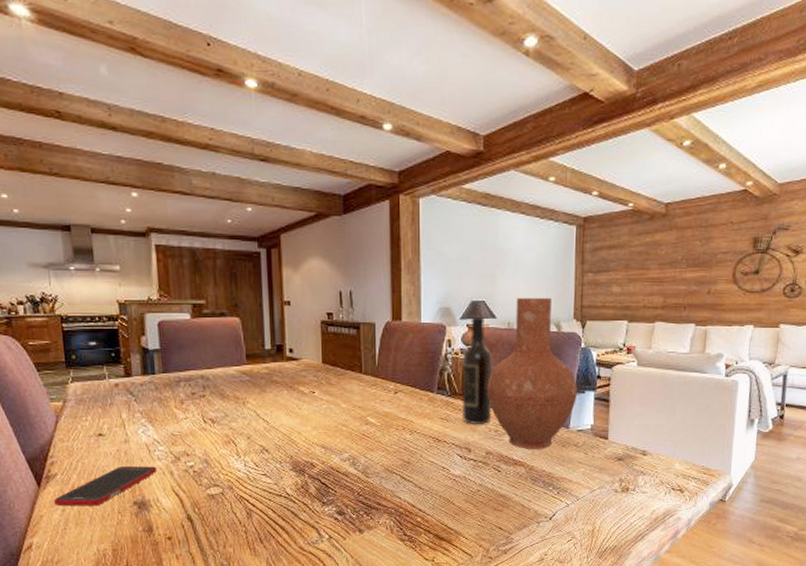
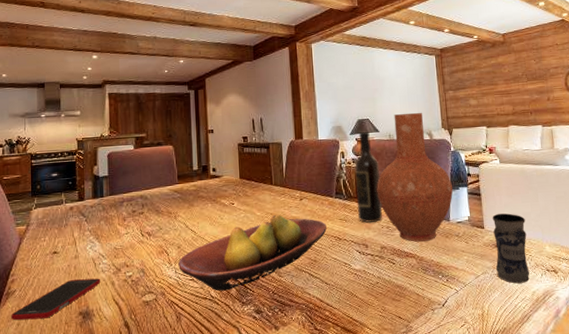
fruit bowl: none [248,408,424,489] -> present [178,214,327,291]
jar: none [614,424,657,501] -> present [492,213,530,284]

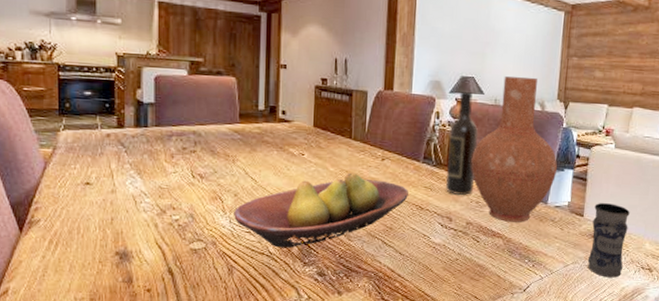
cell phone: present [11,278,101,321] -> none [35,216,142,254]

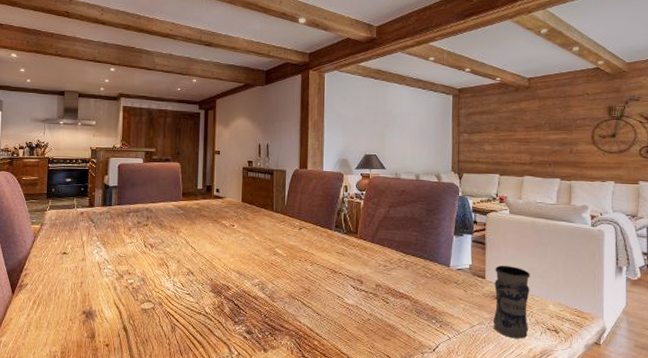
fruit bowl: present [234,172,408,248] -> none [177,240,323,309]
wine bottle: present [446,91,478,196] -> none [356,167,382,260]
vase: present [471,76,558,222] -> none [377,152,457,285]

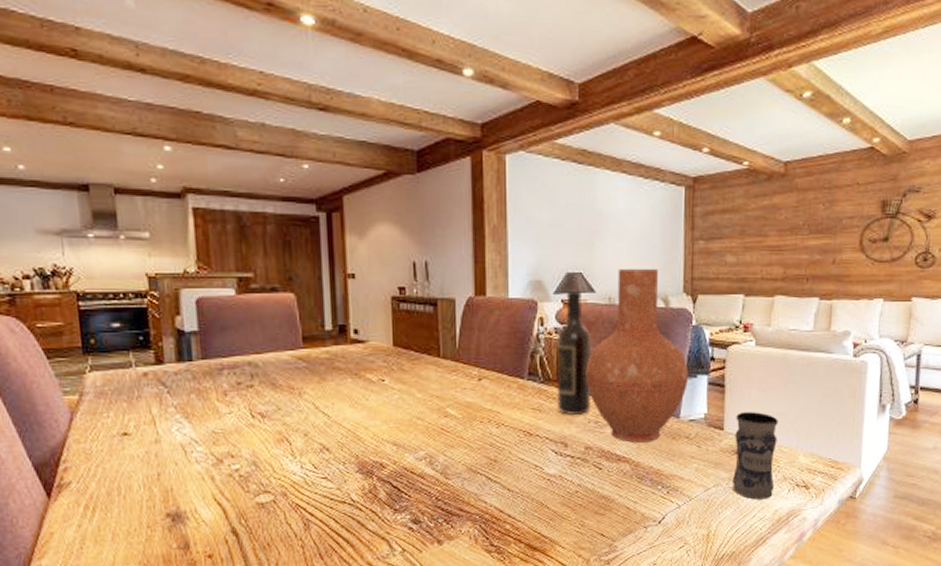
wine bottle: none [356,167,382,260] -> present [556,290,591,416]
vase: none [377,152,457,285] -> present [586,268,689,443]

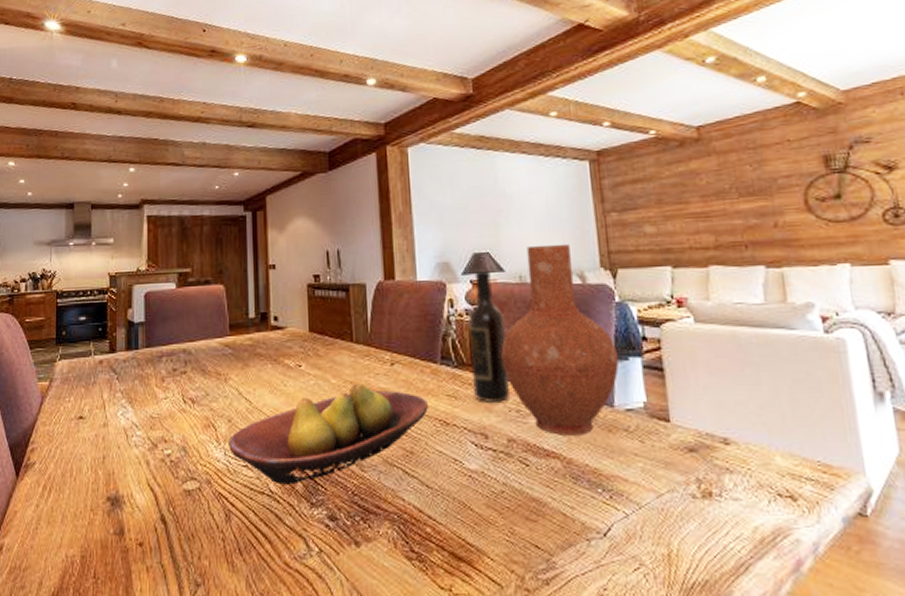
fruit bowl: none [305,397,513,494] -> present [229,383,428,485]
jar: present [731,412,778,500] -> none [683,401,749,512]

